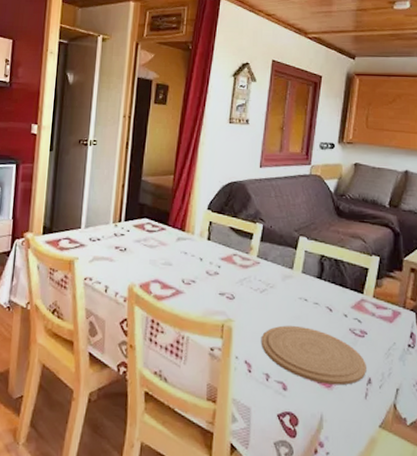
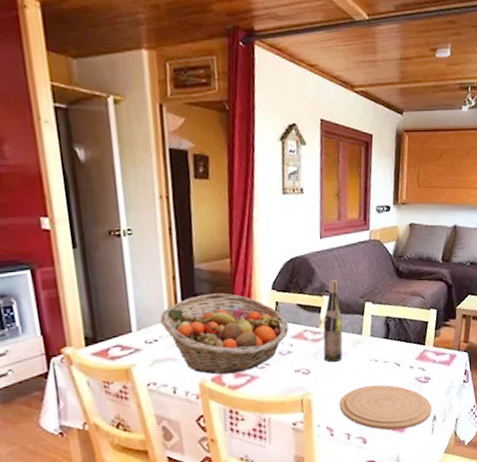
fruit basket: none [105,204,219,284] -> present [160,293,289,375]
wine bottle: none [250,208,274,293] -> present [323,279,343,362]

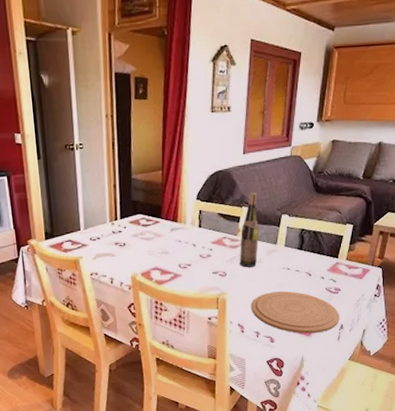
fruit basket: present [160,293,289,375] -> none [102,201,210,271]

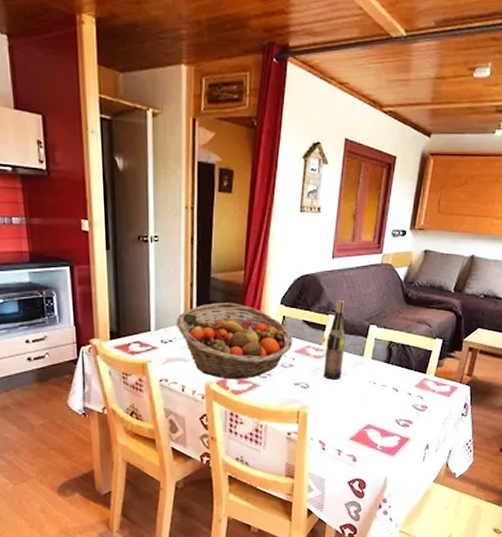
fruit basket: none [102,201,210,271] -> present [176,303,293,379]
plate: present [251,291,339,334] -> none [333,407,425,453]

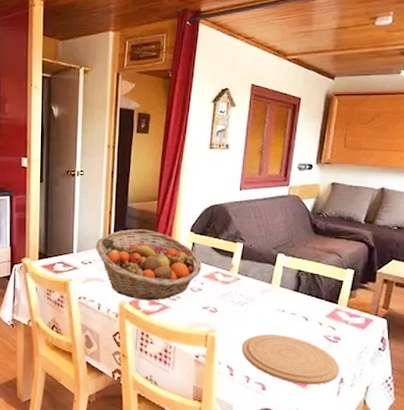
wine bottle: present [323,299,346,380] -> none [231,228,254,305]
plate: none [333,407,425,453] -> present [241,334,339,385]

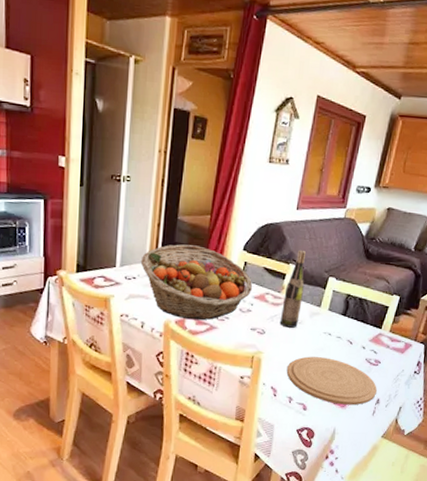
wine bottle: none [231,228,254,305] -> present [279,249,306,328]

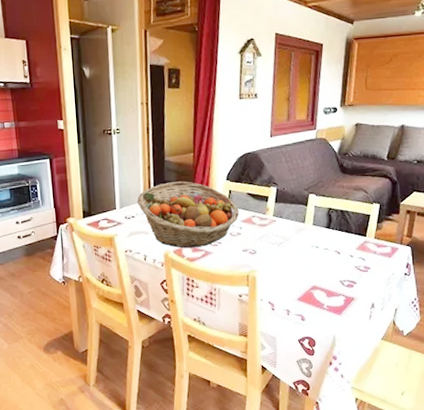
wine bottle: present [279,249,306,328] -> none [268,172,288,245]
plate: present [286,356,377,406] -> none [281,269,370,312]

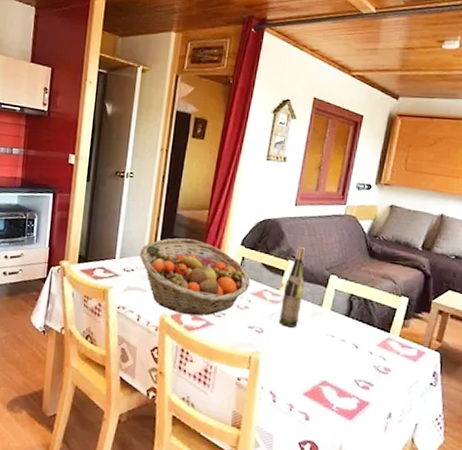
wine bottle: none [268,172,288,245] -> present [278,246,305,328]

